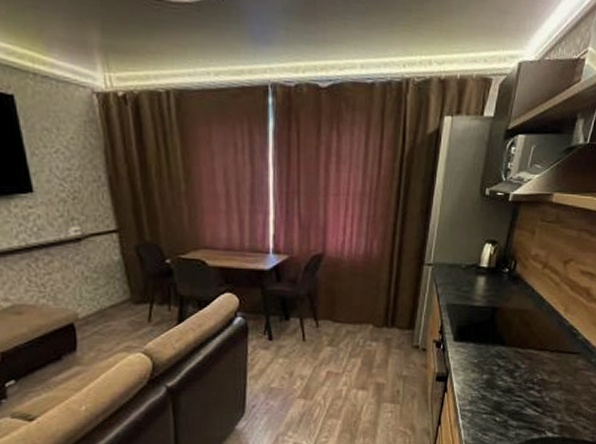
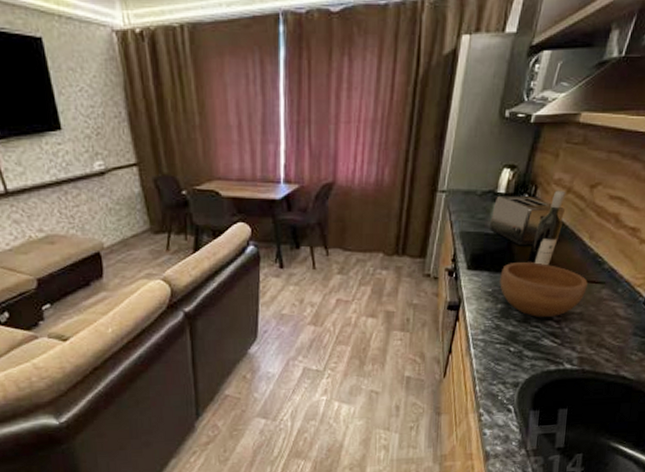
toaster: none [474,269,542,318] -> present [490,195,565,246]
bowl: none [485,334,565,388] -> present [499,262,588,318]
bottle: none [508,265,543,337] -> present [526,190,566,266]

